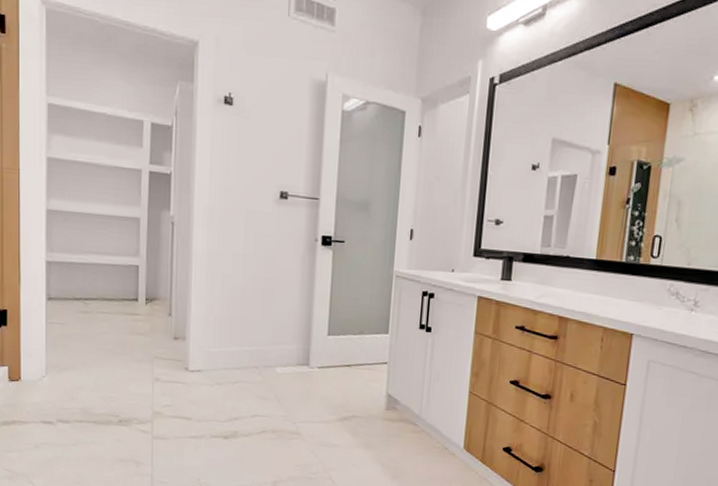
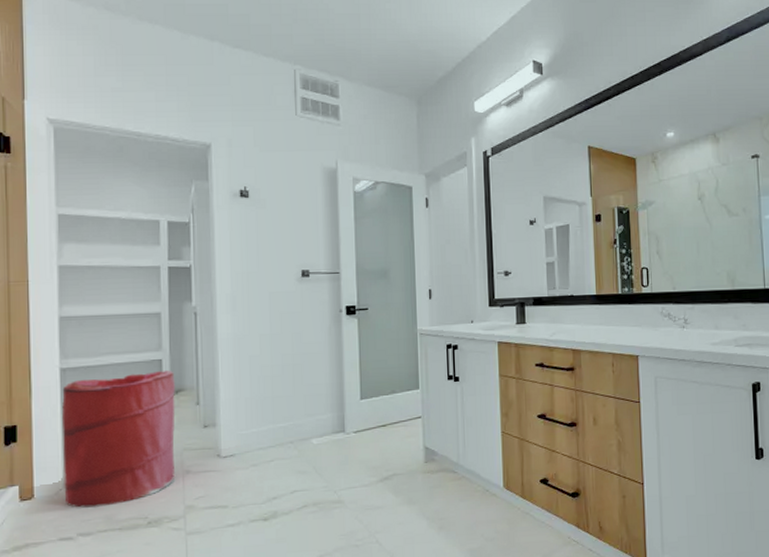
laundry hamper: none [46,275,150,399] -> present [61,371,175,508]

